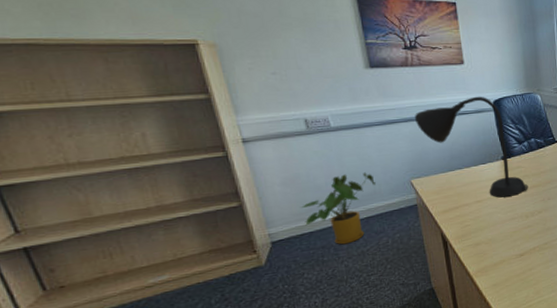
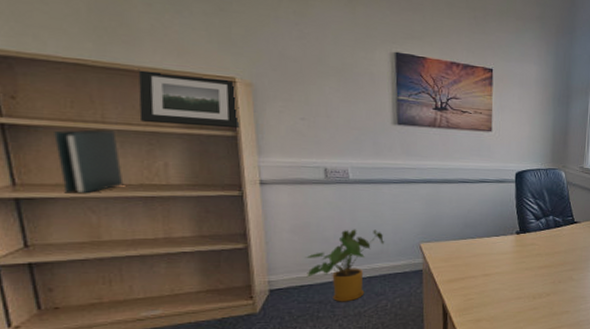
binder: none [20,107,104,175] -> present [54,129,124,194]
picture frame: none [94,42,212,96] -> present [138,68,240,129]
desk lamp: present [415,96,528,198] -> none [434,165,540,274]

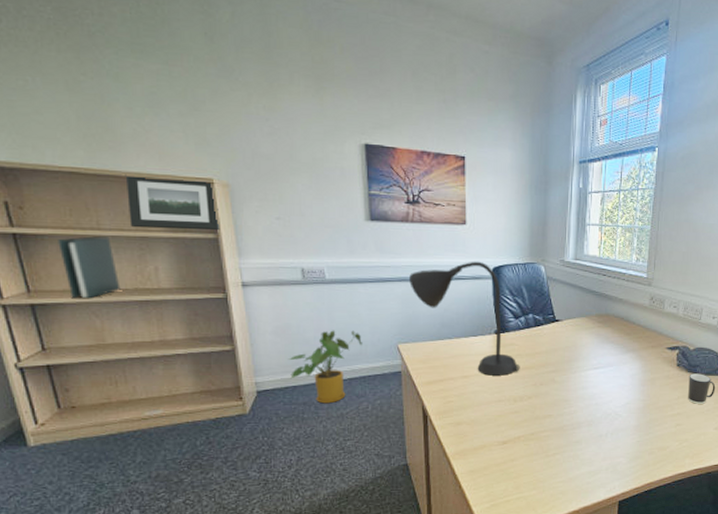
desk lamp: none [434,165,540,274] -> present [409,261,520,376]

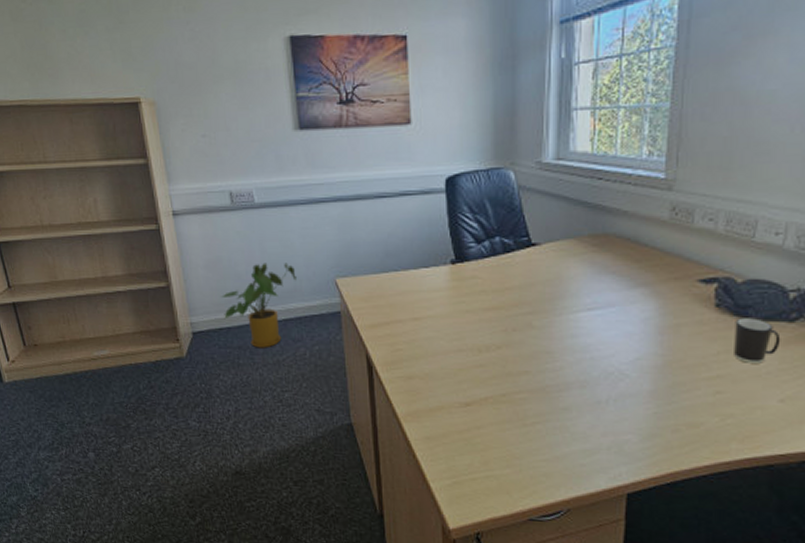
binder: present [58,236,121,299] -> none [14,170,67,236]
picture frame: present [125,174,220,231] -> none [63,102,150,158]
desk lamp: present [409,261,520,376] -> none [346,170,485,318]

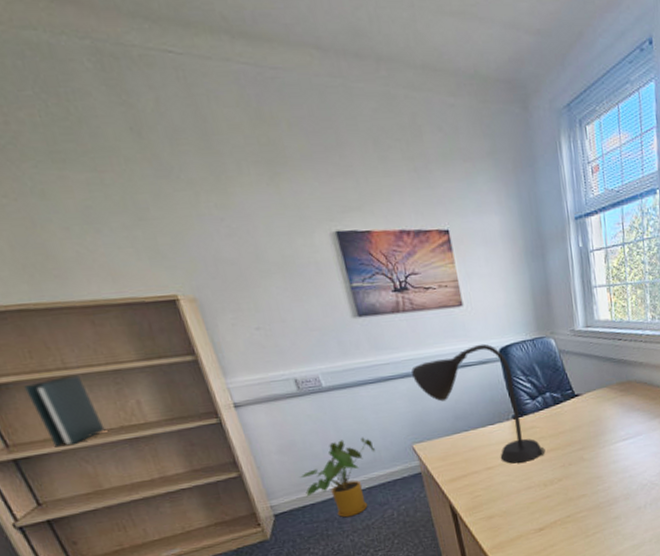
binder: none [14,170,67,236] -> present [24,375,106,447]
desk lamp: none [346,170,485,318] -> present [411,343,546,464]

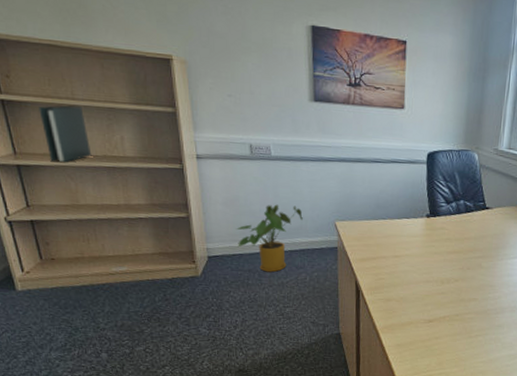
desk lamp: present [411,343,546,464] -> none [348,145,449,258]

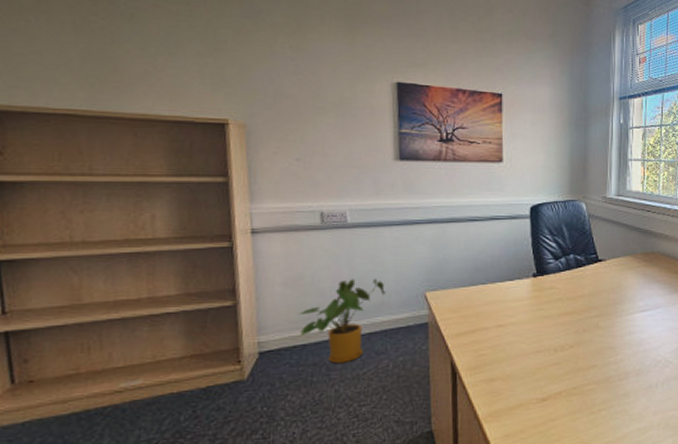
binder: present [39,105,92,163] -> none [39,183,108,253]

